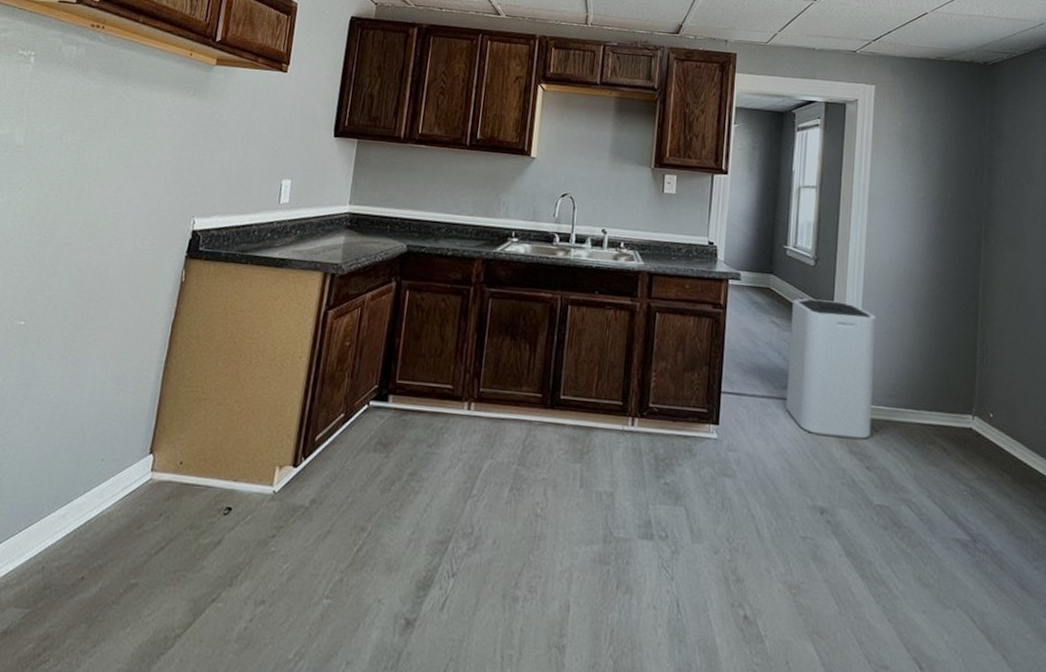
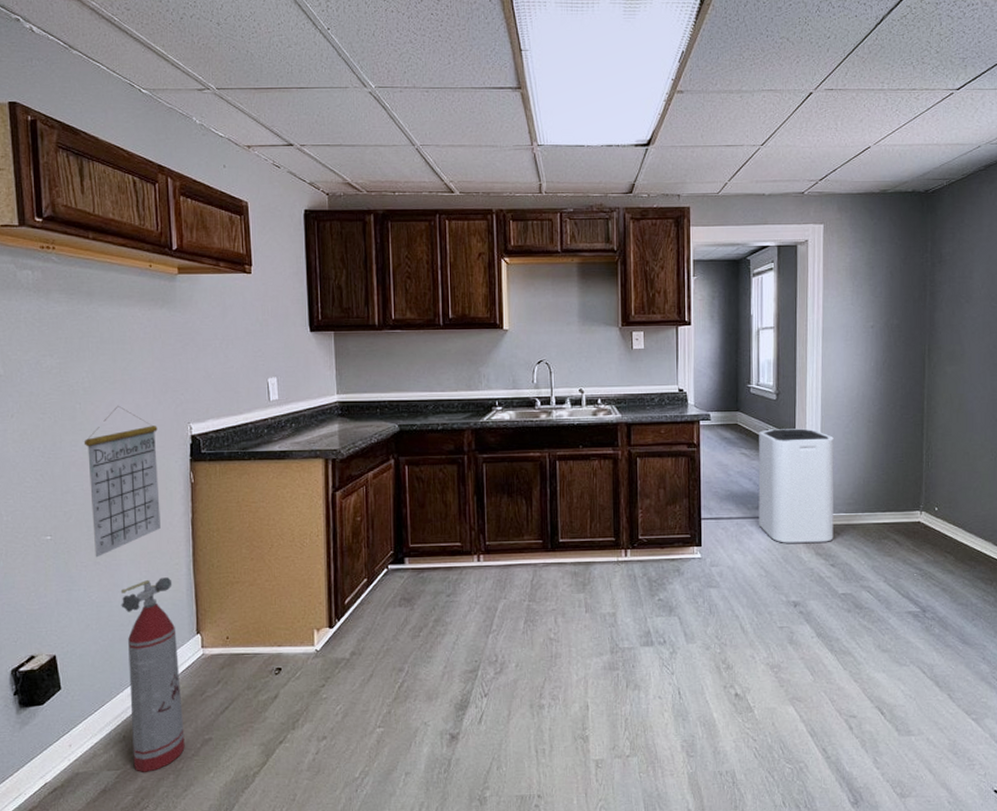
fire extinguisher: none [45,383,138,616] -> present [120,577,185,772]
calendar: none [64,190,161,352] -> present [83,405,161,558]

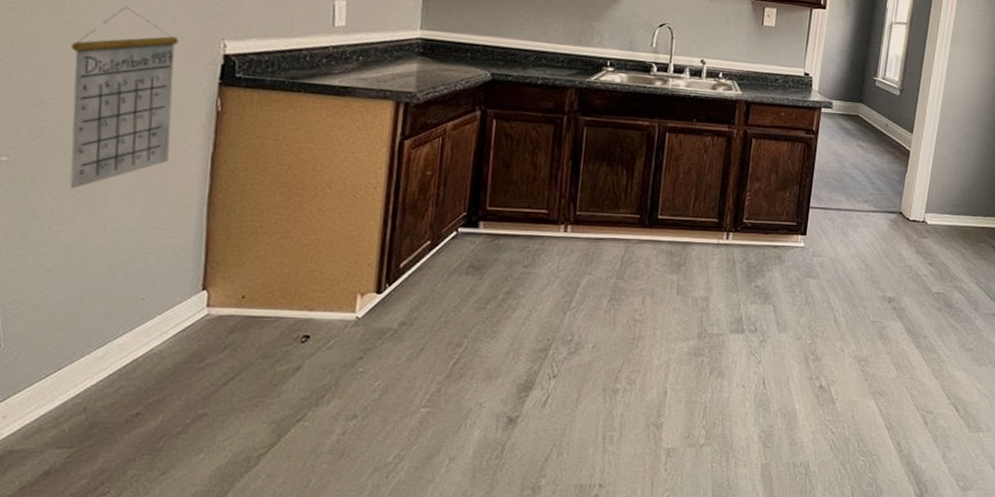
fire extinguisher: present [120,577,185,772] -> none [94,220,177,451]
trash can: present [758,428,834,544] -> none [866,124,949,242]

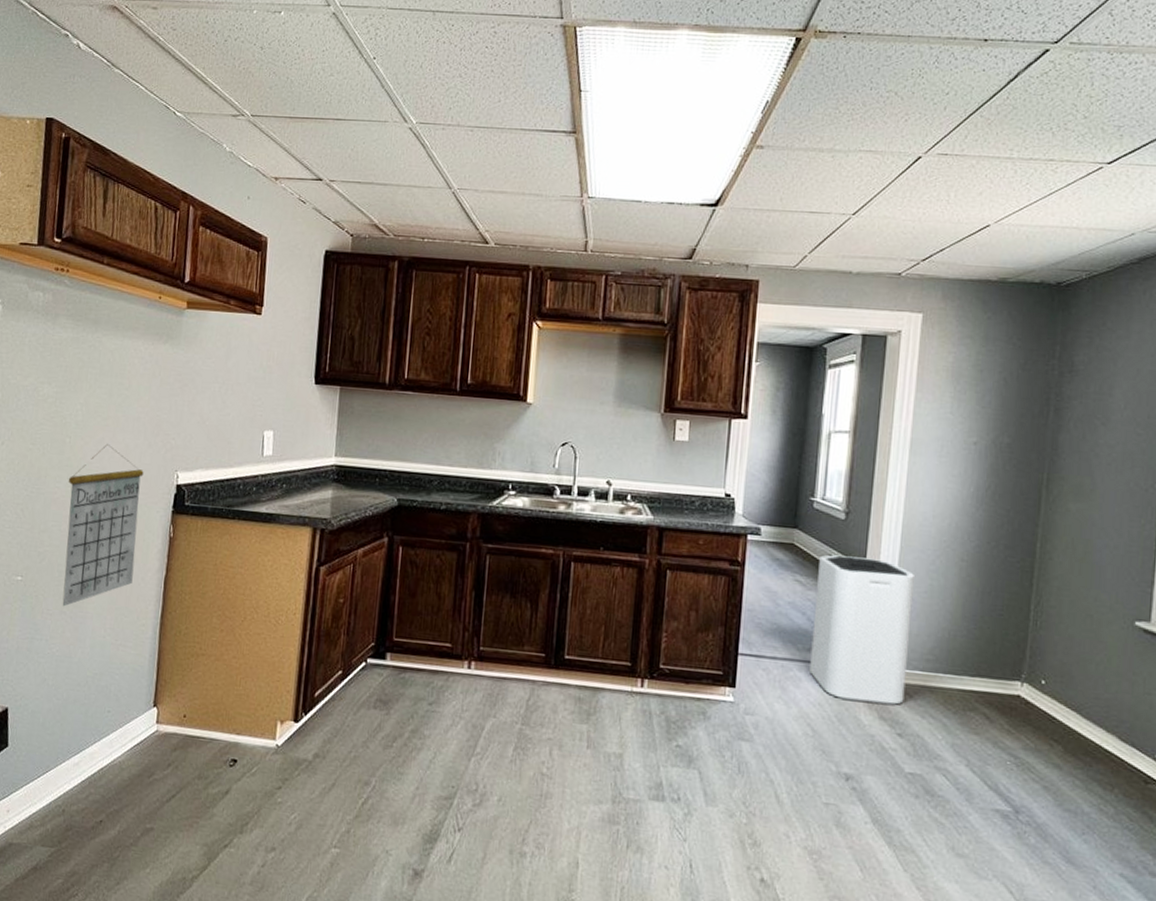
trash can: none [866,124,949,242] -> present [809,555,914,705]

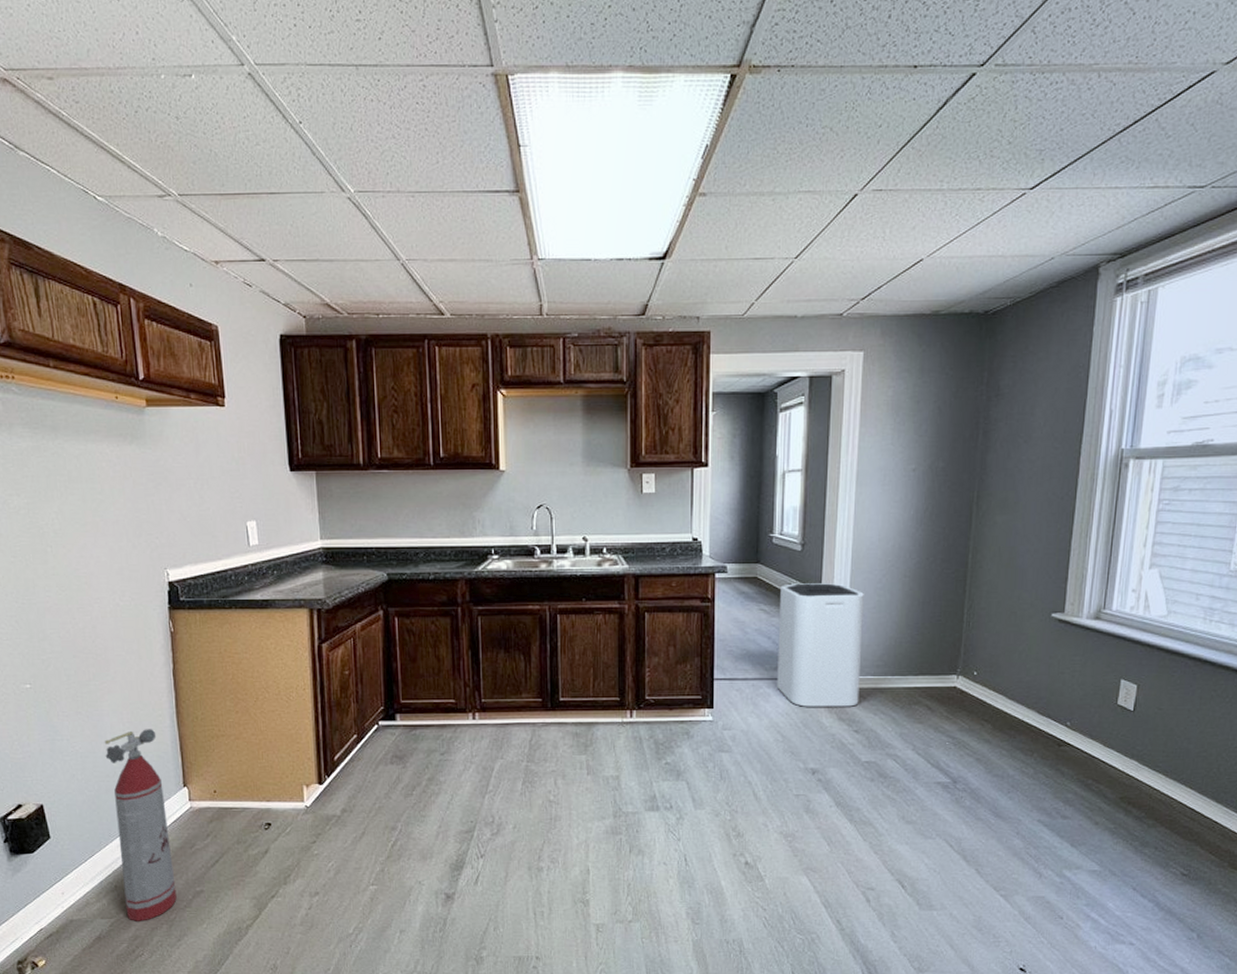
calendar: present [62,443,144,607] -> none [57,549,142,708]
fire extinguisher: none [69,638,136,856] -> present [104,729,177,921]

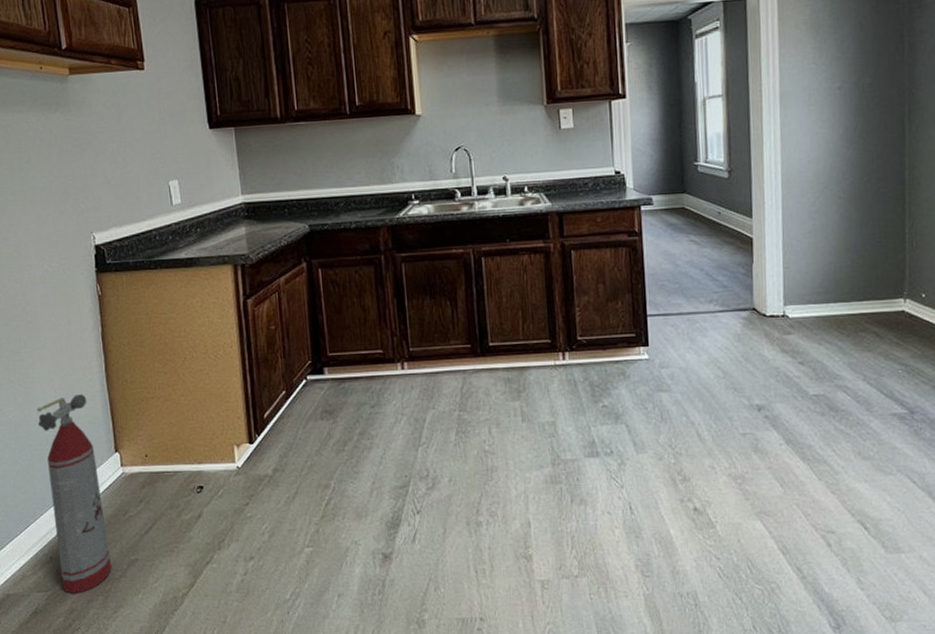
trash can: present [777,583,864,708] -> none [709,209,802,341]

